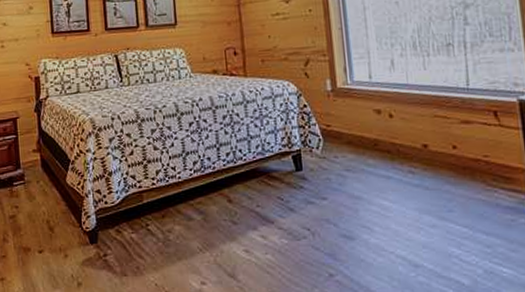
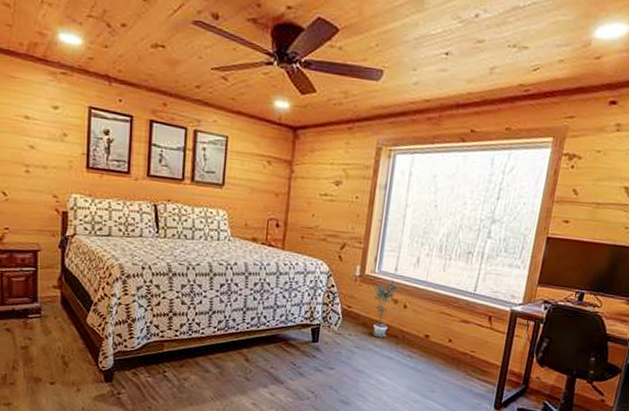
potted plant: none [348,89,379,155] -> present [372,280,399,338]

